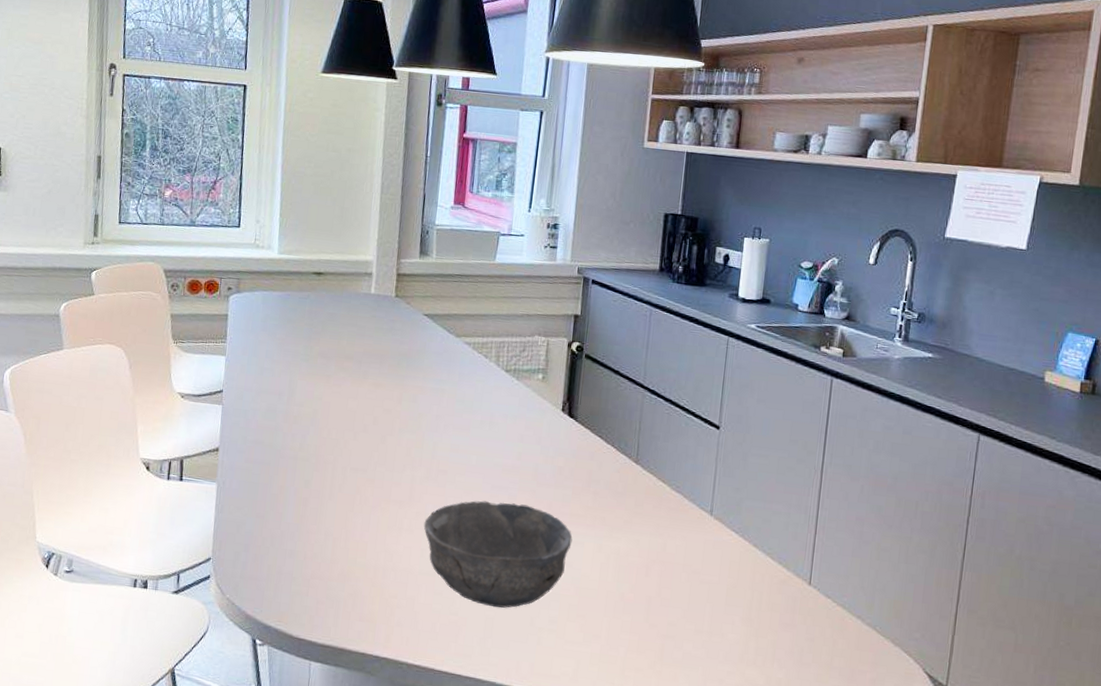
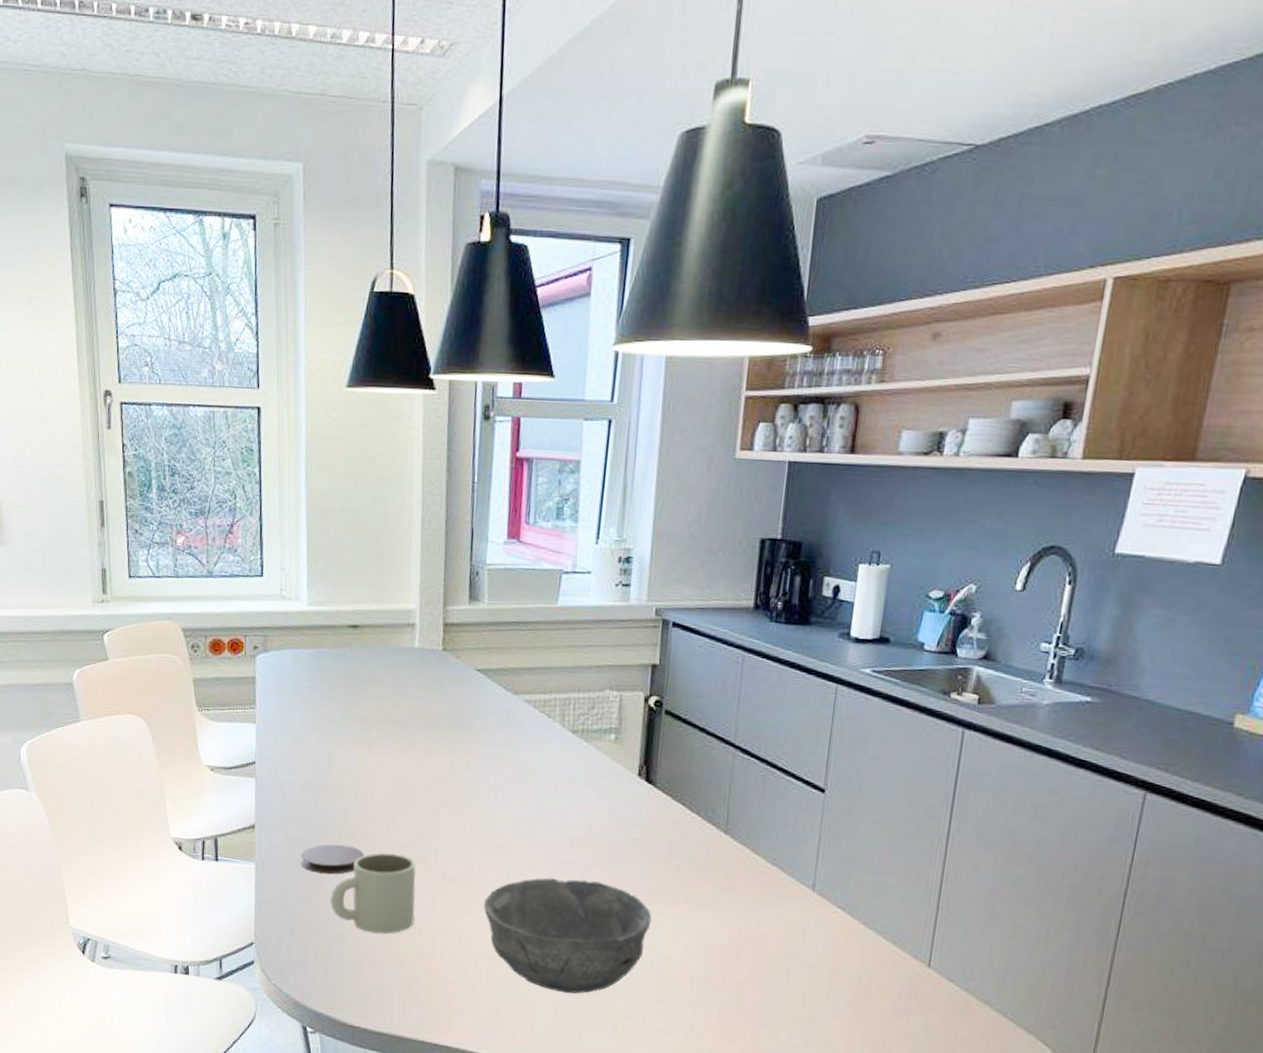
coaster: none [259,466,318,495] -> present [301,844,364,875]
mug: none [285,475,364,551] -> present [331,852,416,934]

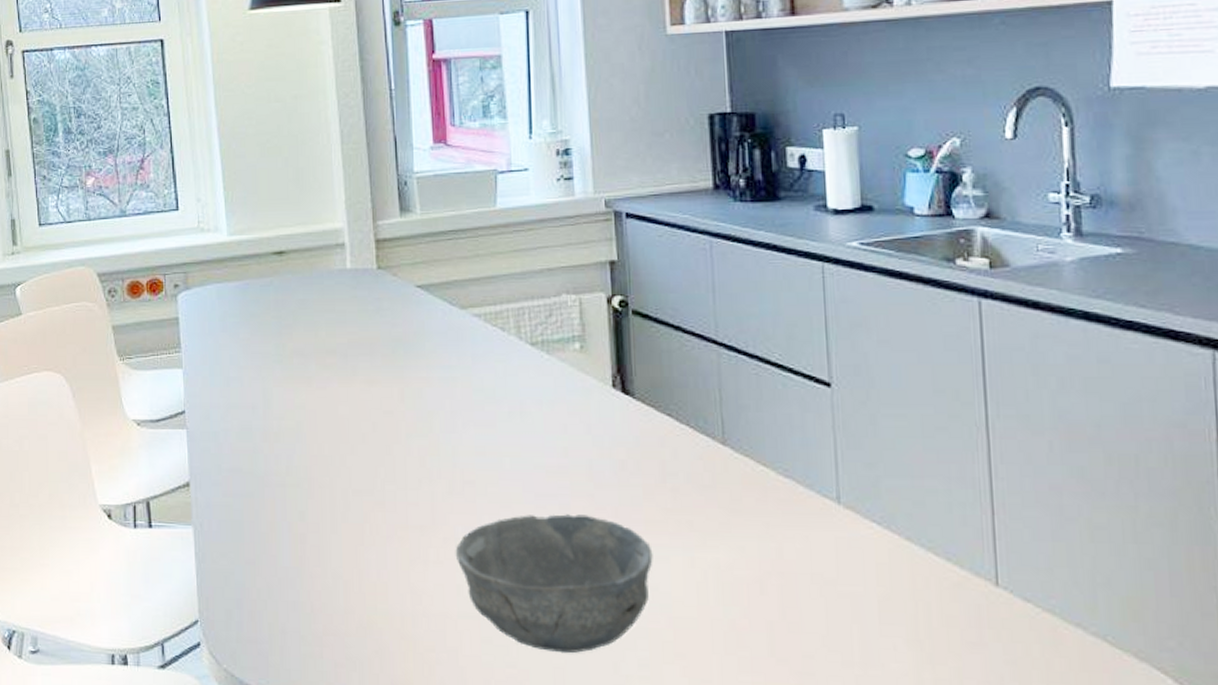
coaster: present [301,844,364,875] -> none [244,496,314,532]
mug: present [331,852,416,934] -> none [281,501,378,598]

